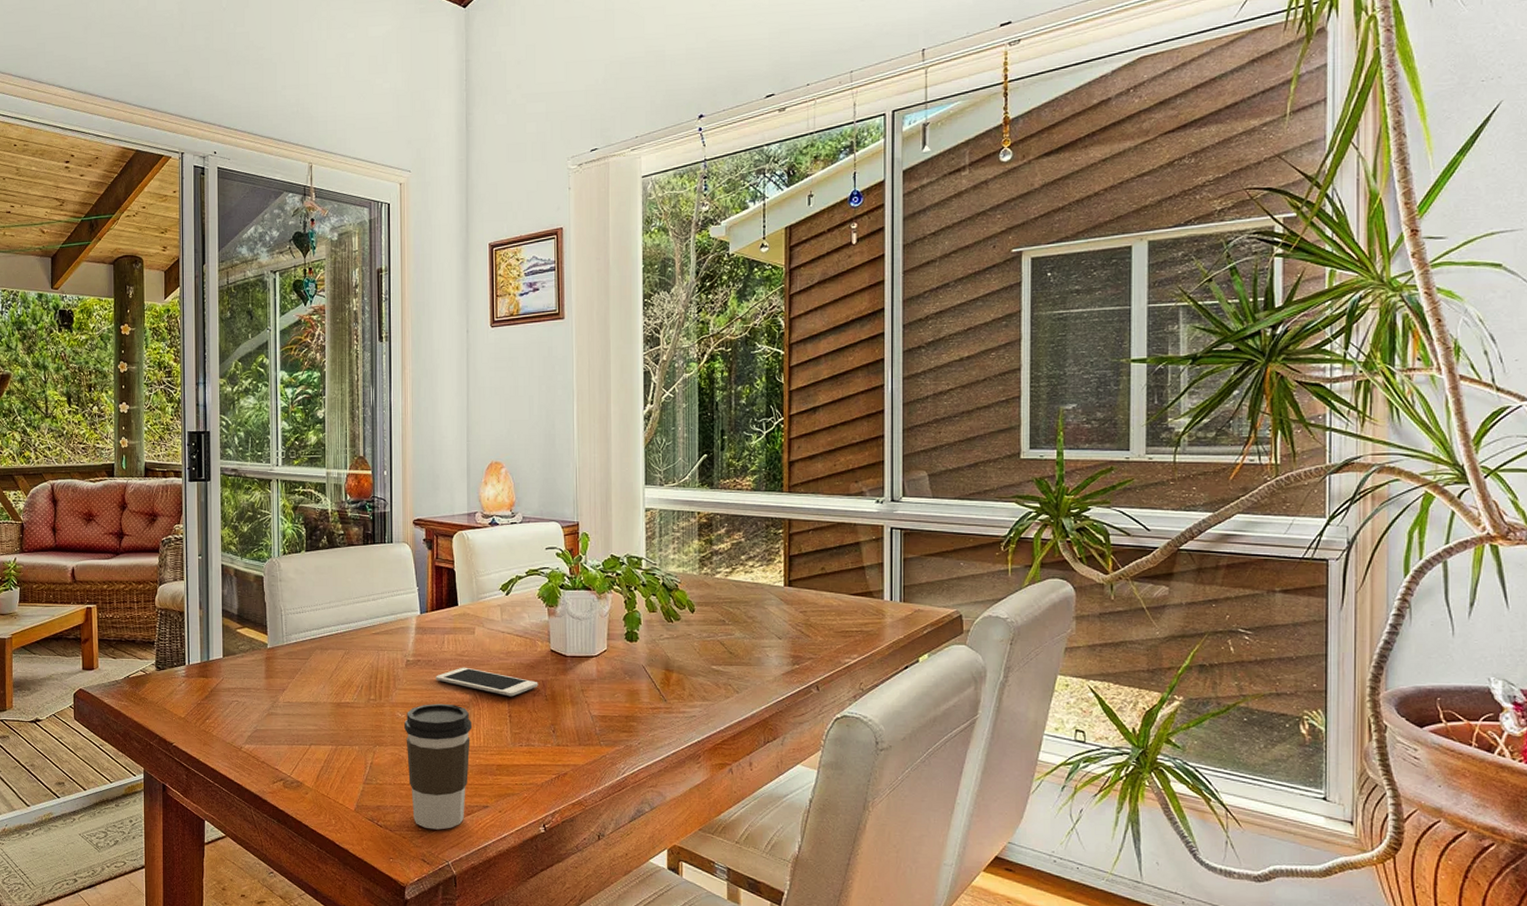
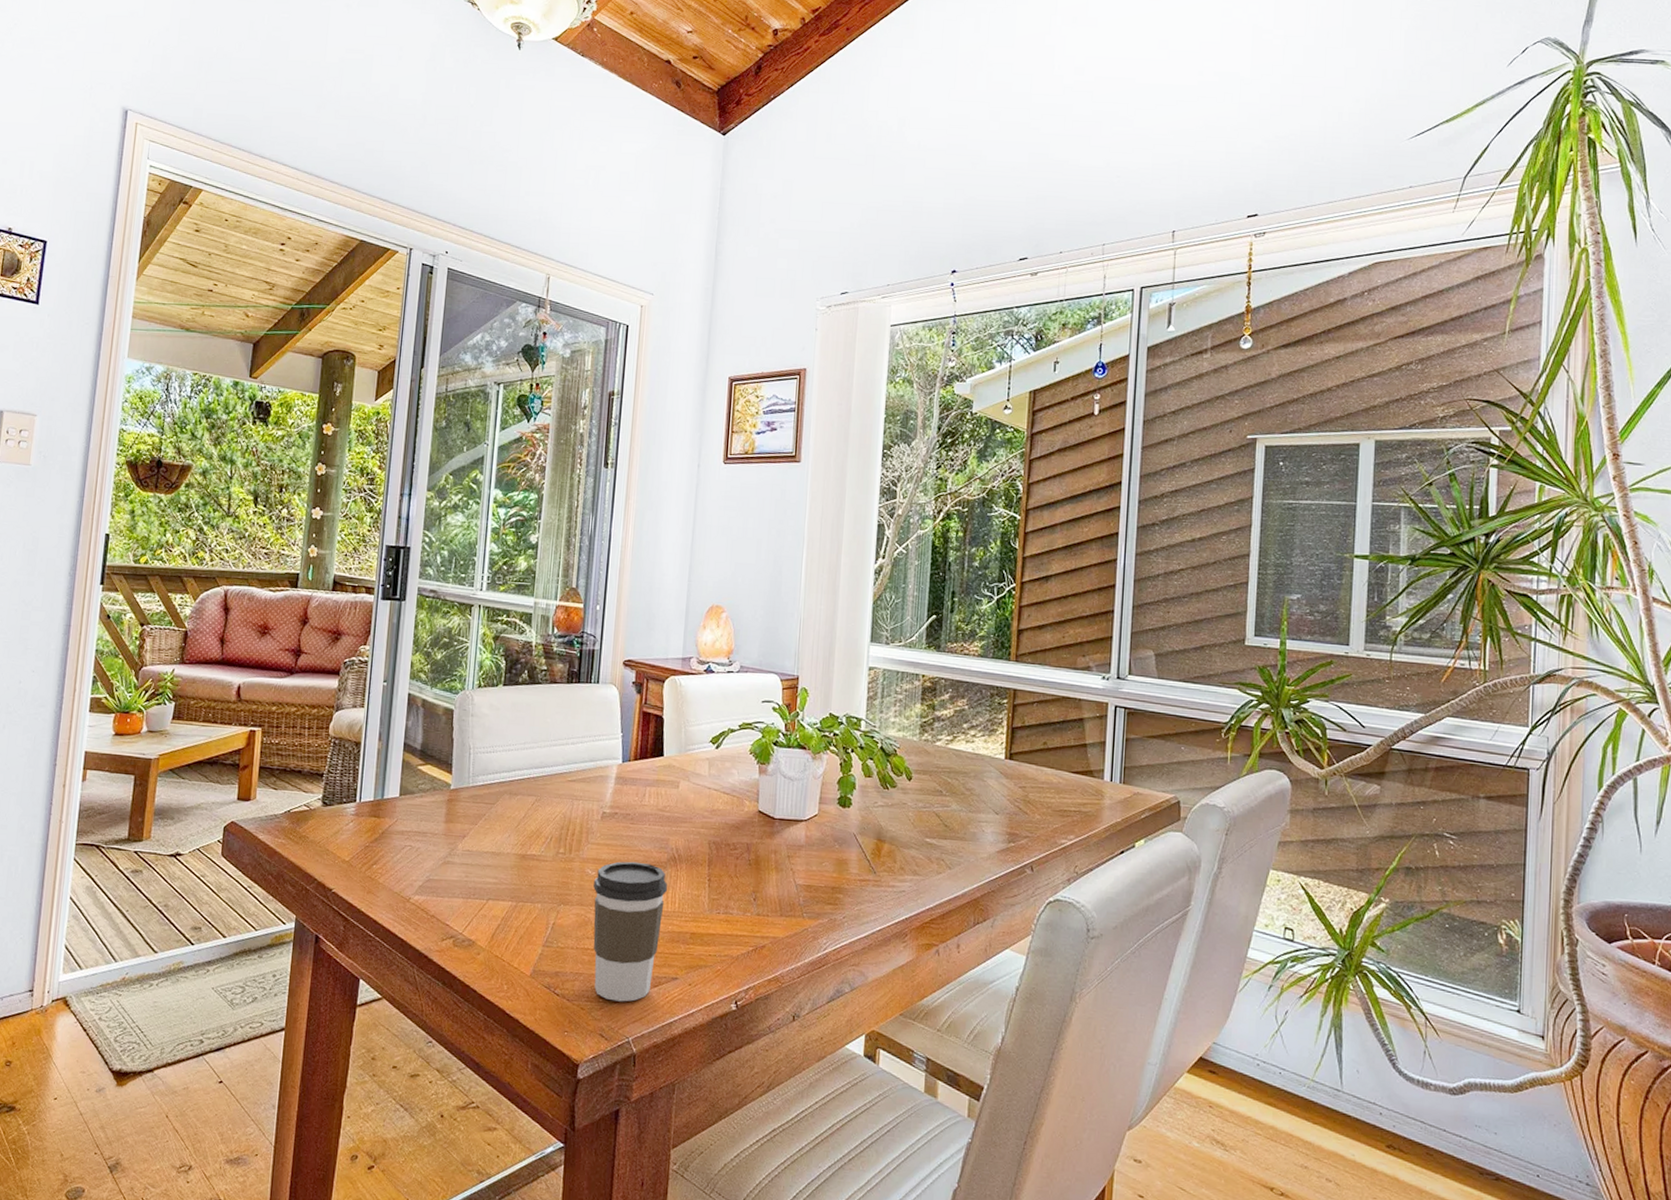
cell phone: present [436,667,538,697] -> none [632,823,743,859]

